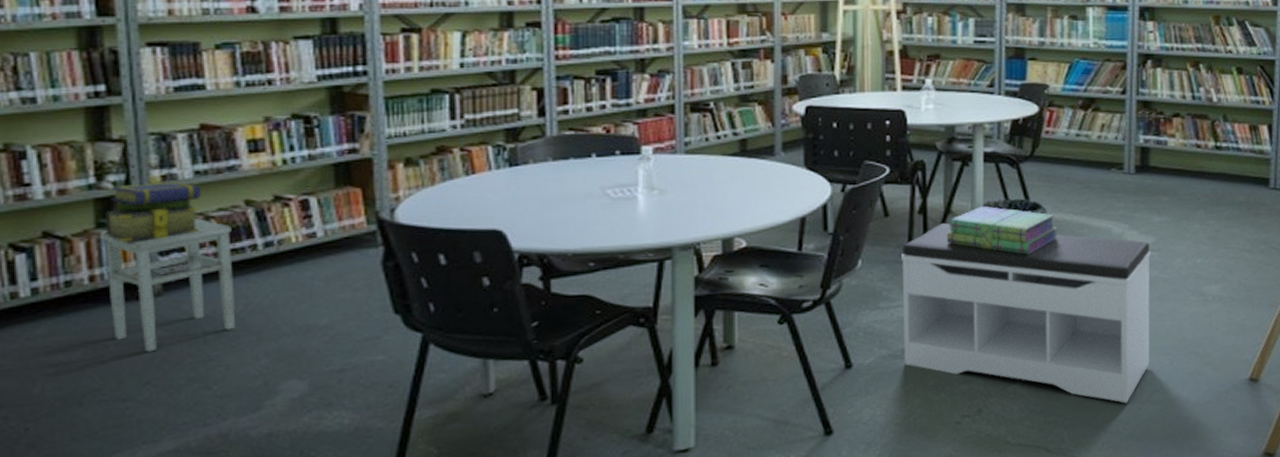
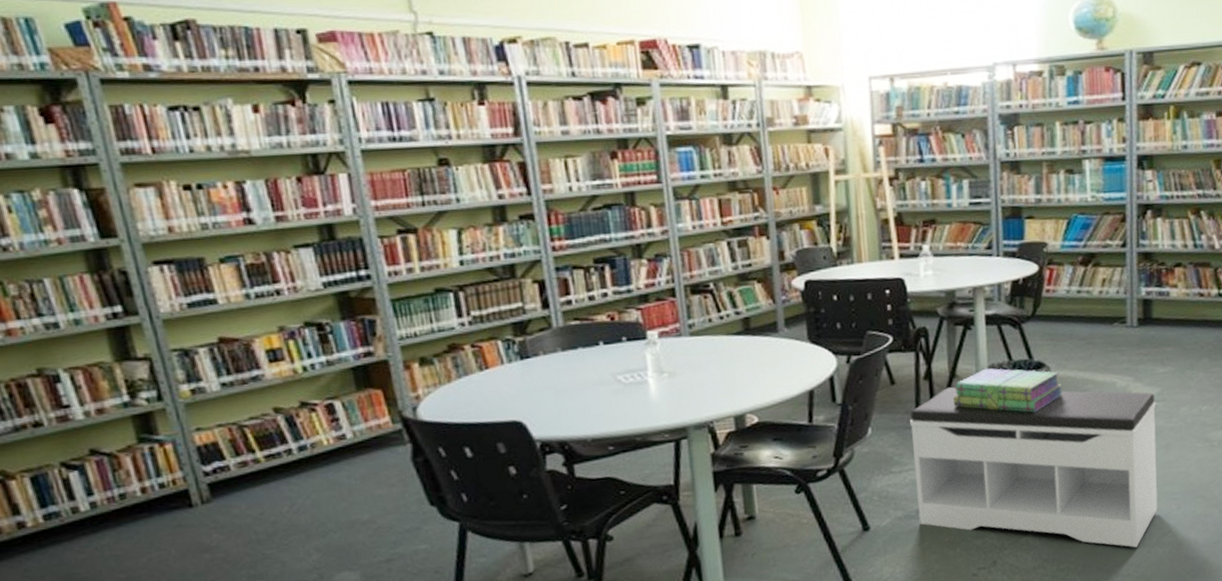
stool: present [102,218,236,352] -> none [145,428,285,554]
stack of books: present [105,182,201,242] -> none [145,395,235,455]

